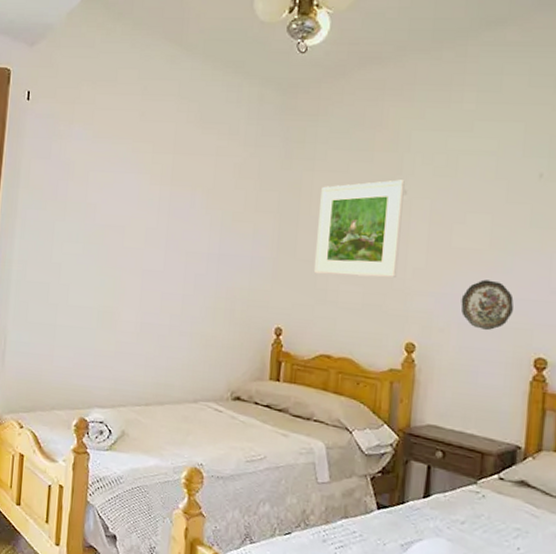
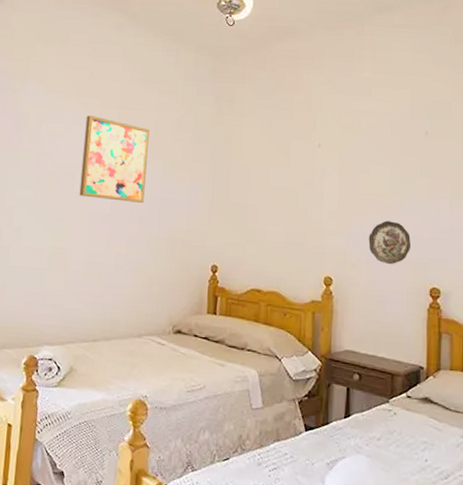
wall art: none [130,162,207,259] -> present [79,115,149,203]
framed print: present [313,180,405,278] -> none [244,135,318,220]

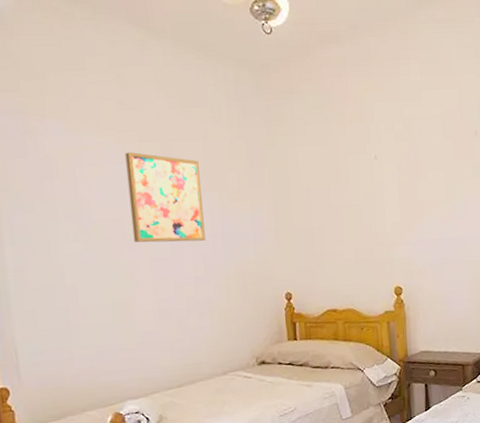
decorative plate: present [368,220,411,265] -> none [431,224,470,267]

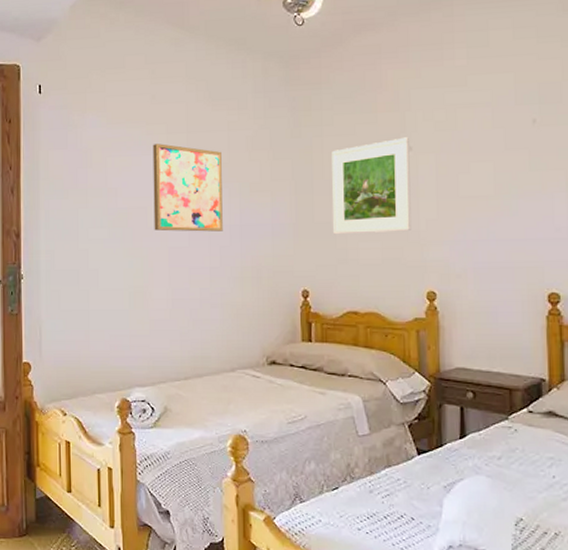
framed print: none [305,147,379,240] -> present [332,137,412,235]

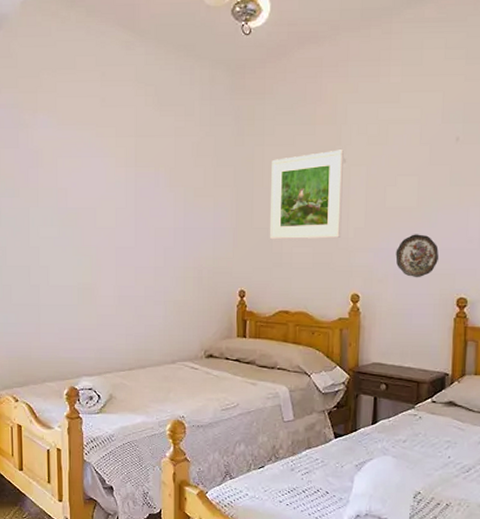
wall art: present [152,143,223,232] -> none [102,146,168,233]
decorative plate: none [474,224,523,272] -> present [395,234,439,278]

